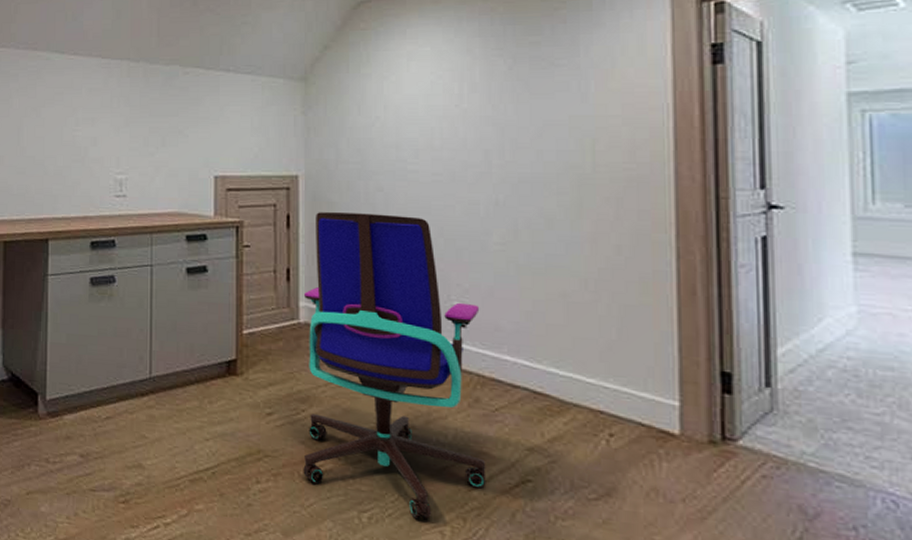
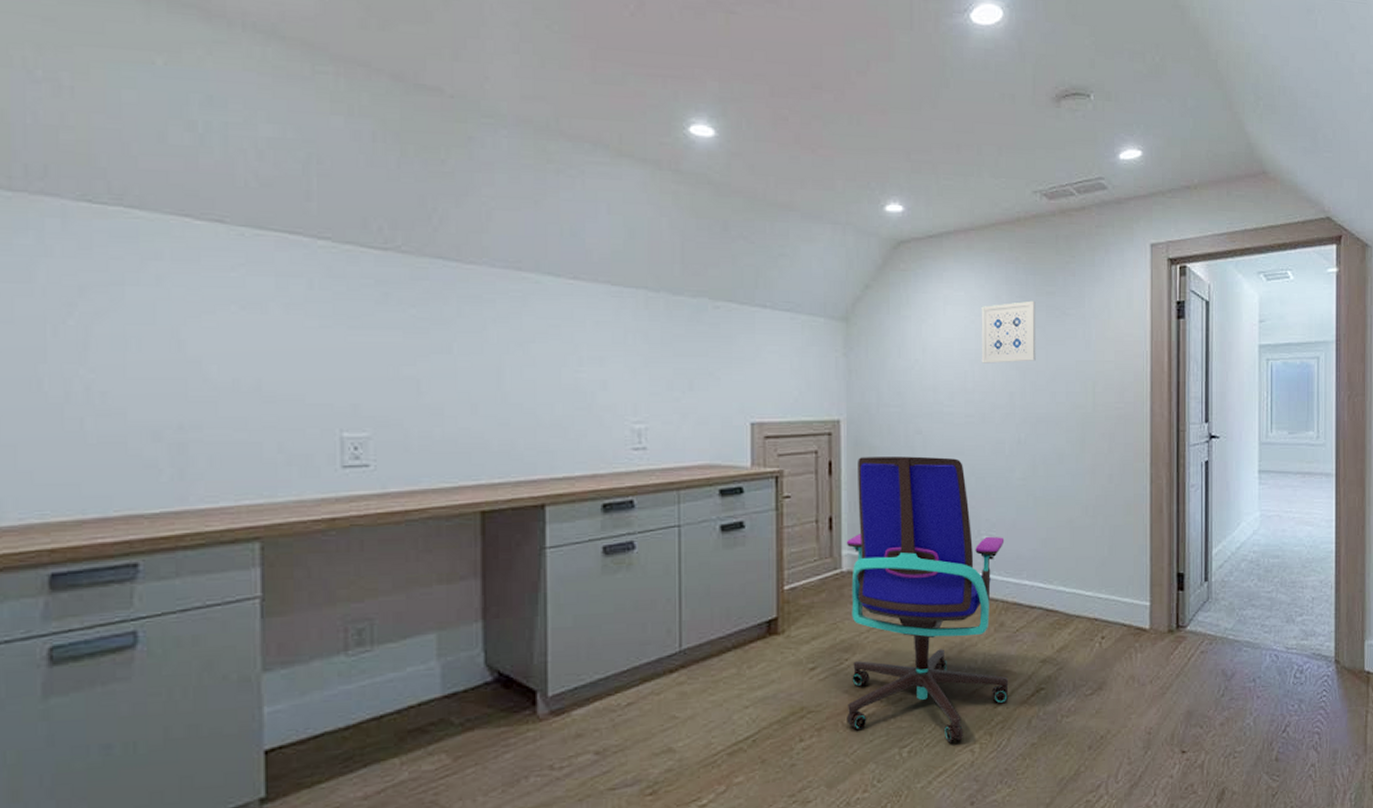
wall art: none [450,52,517,120] -> present [981,300,1036,364]

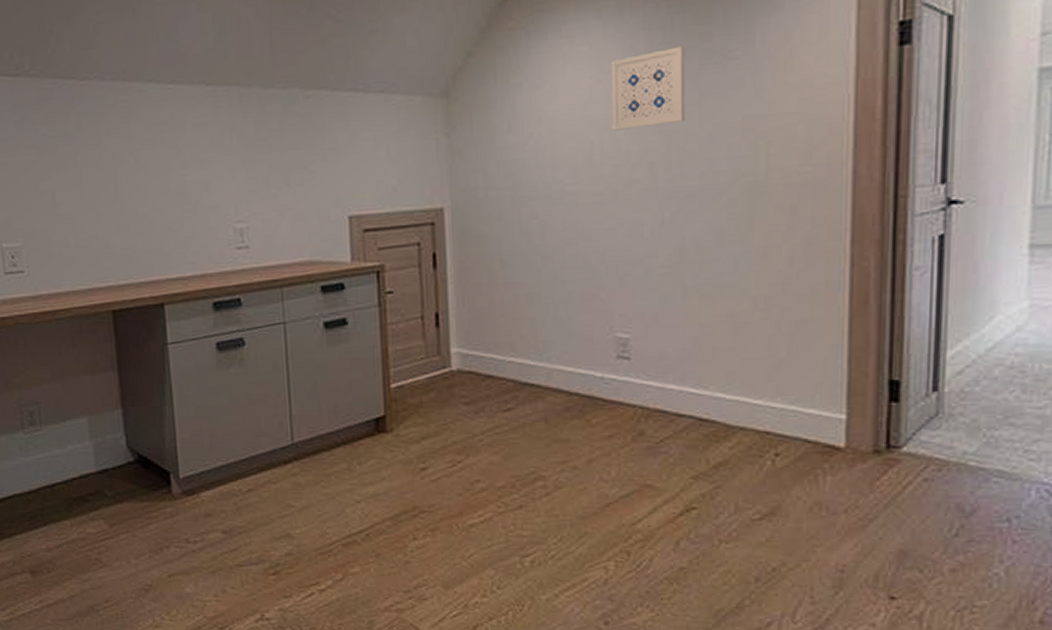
office chair: present [847,456,1009,743] -> none [456,244,651,557]

